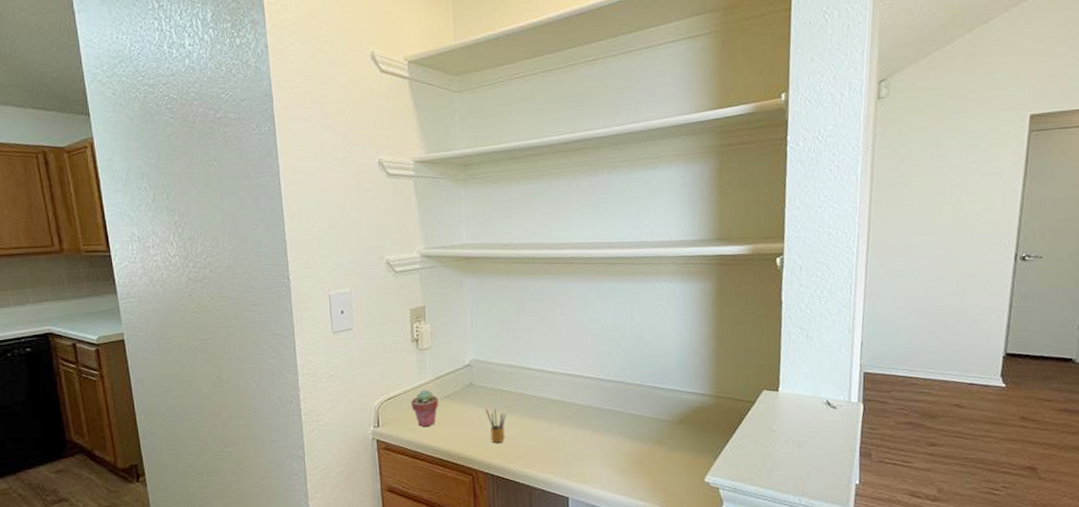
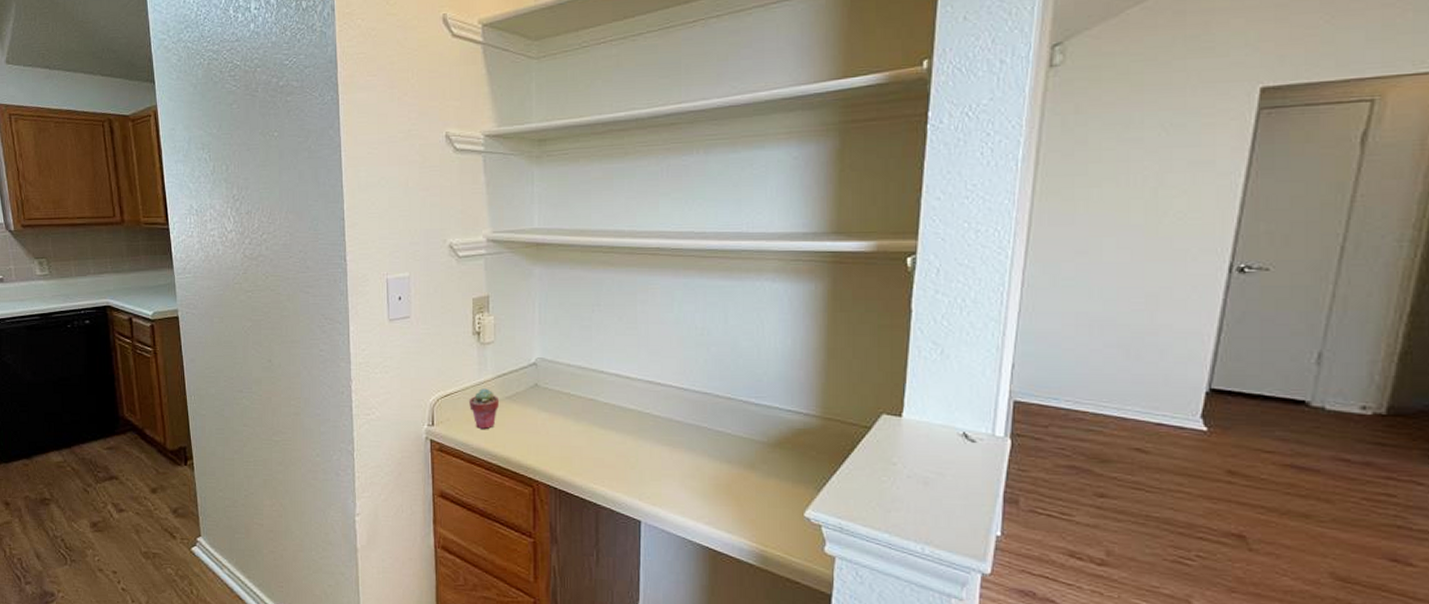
pencil box: present [485,408,506,443] -> none [550,414,574,453]

